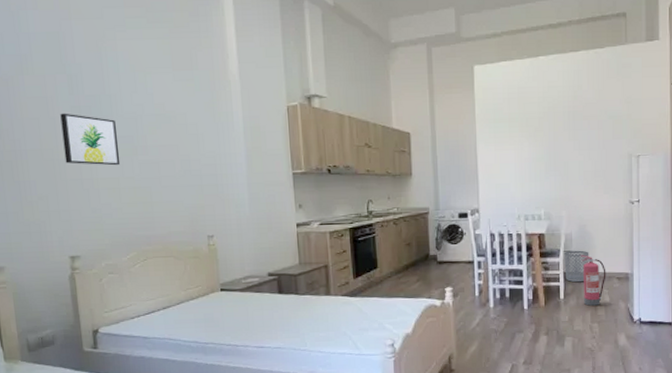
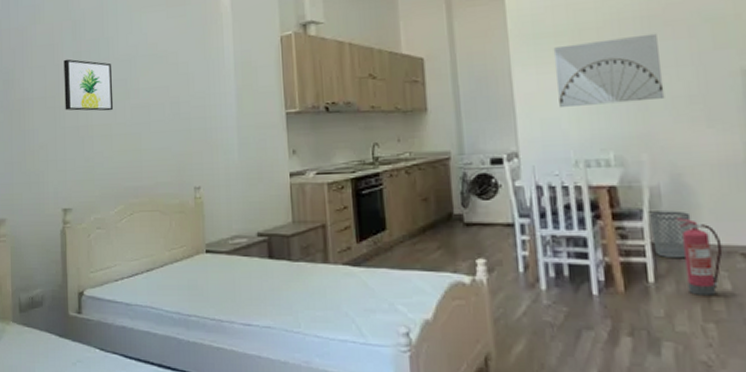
wall art: none [507,124,580,176] -> present [553,33,665,107]

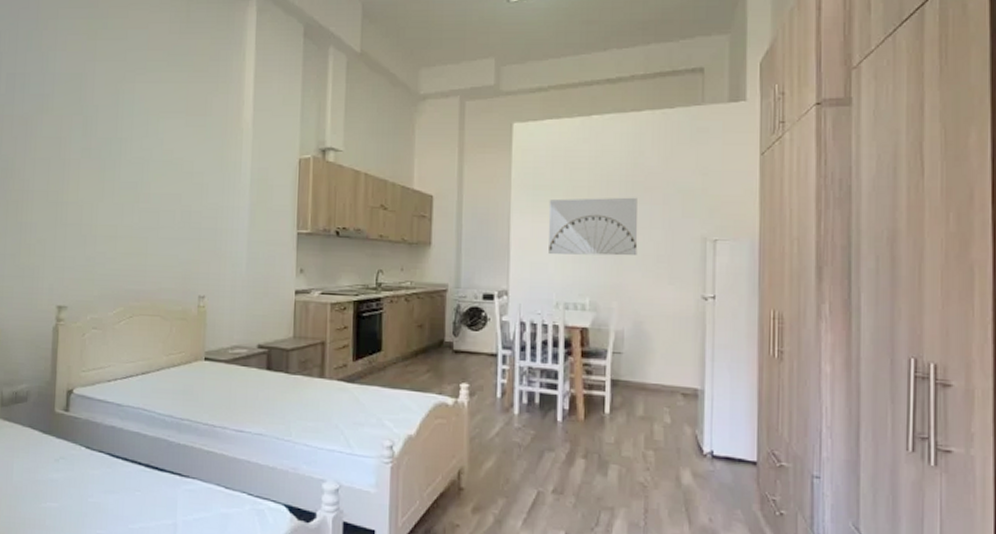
wall art: present [64,59,114,111] -> none [68,154,122,212]
waste bin: present [650,210,692,259] -> none [612,352,646,395]
fire extinguisher: present [677,218,723,295] -> none [635,359,668,427]

